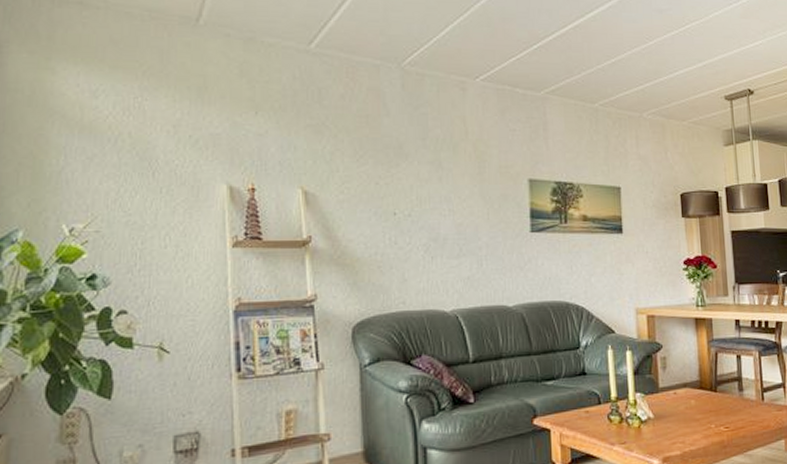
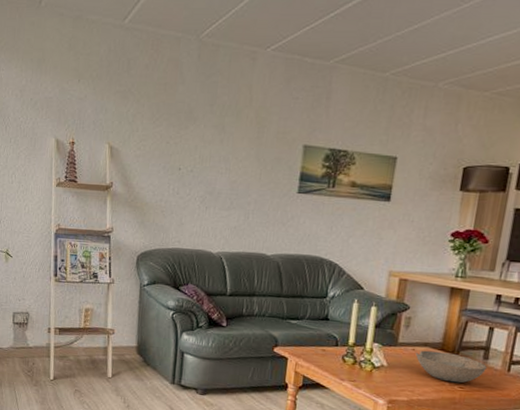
bowl: none [678,390,744,424] -> present [415,350,487,383]

